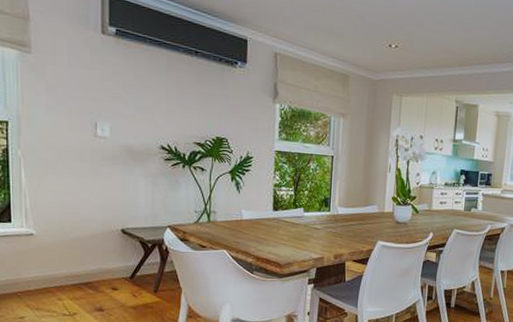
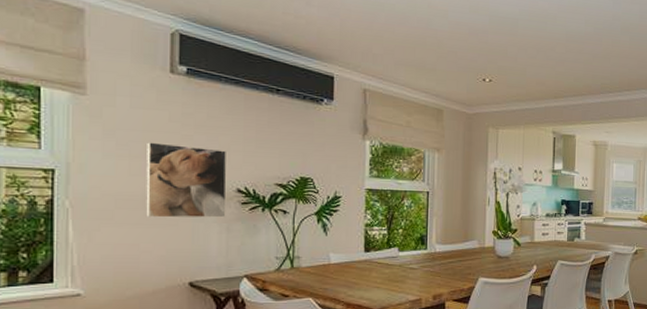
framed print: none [83,99,152,173] -> present [146,142,228,218]

